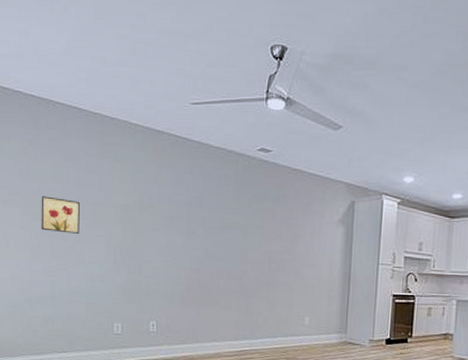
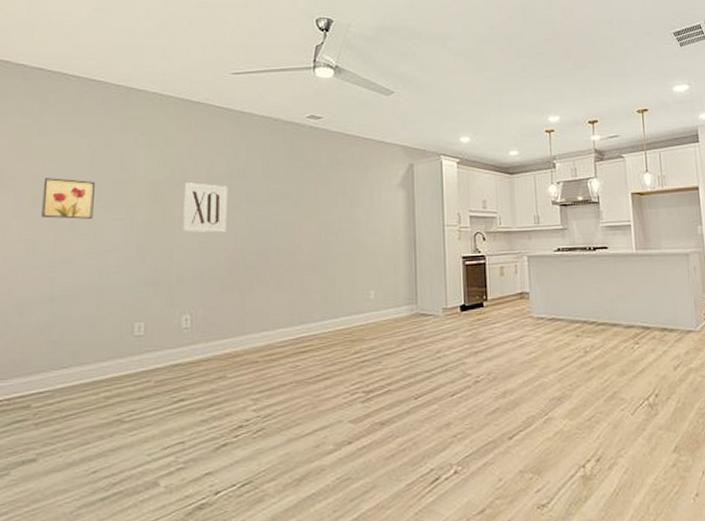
wall art: none [150,207,187,255] -> present [183,183,228,233]

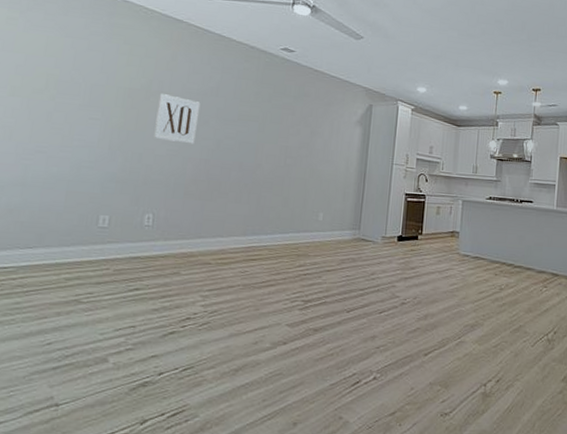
wall art: present [41,178,95,219] -> none [20,71,75,115]

